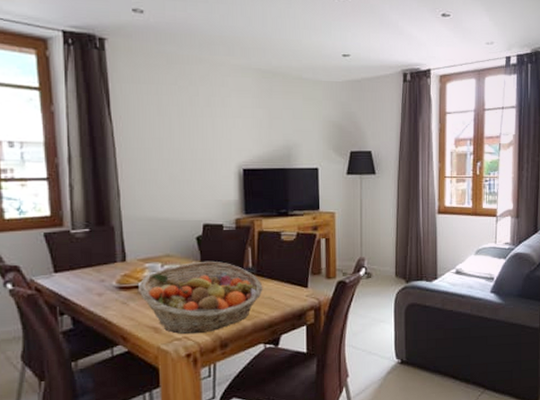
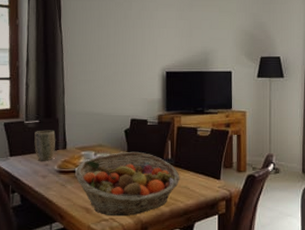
plant pot: none [84,239,112,277] -> present [34,130,56,161]

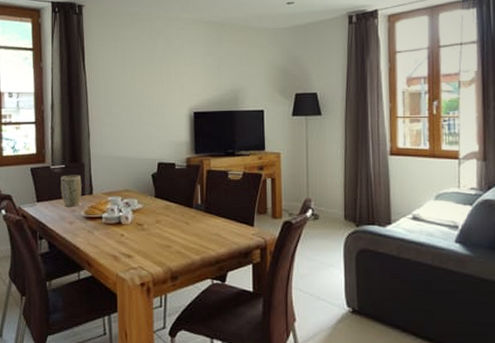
fruit basket: present [75,151,180,217] -> none [102,196,211,265]

